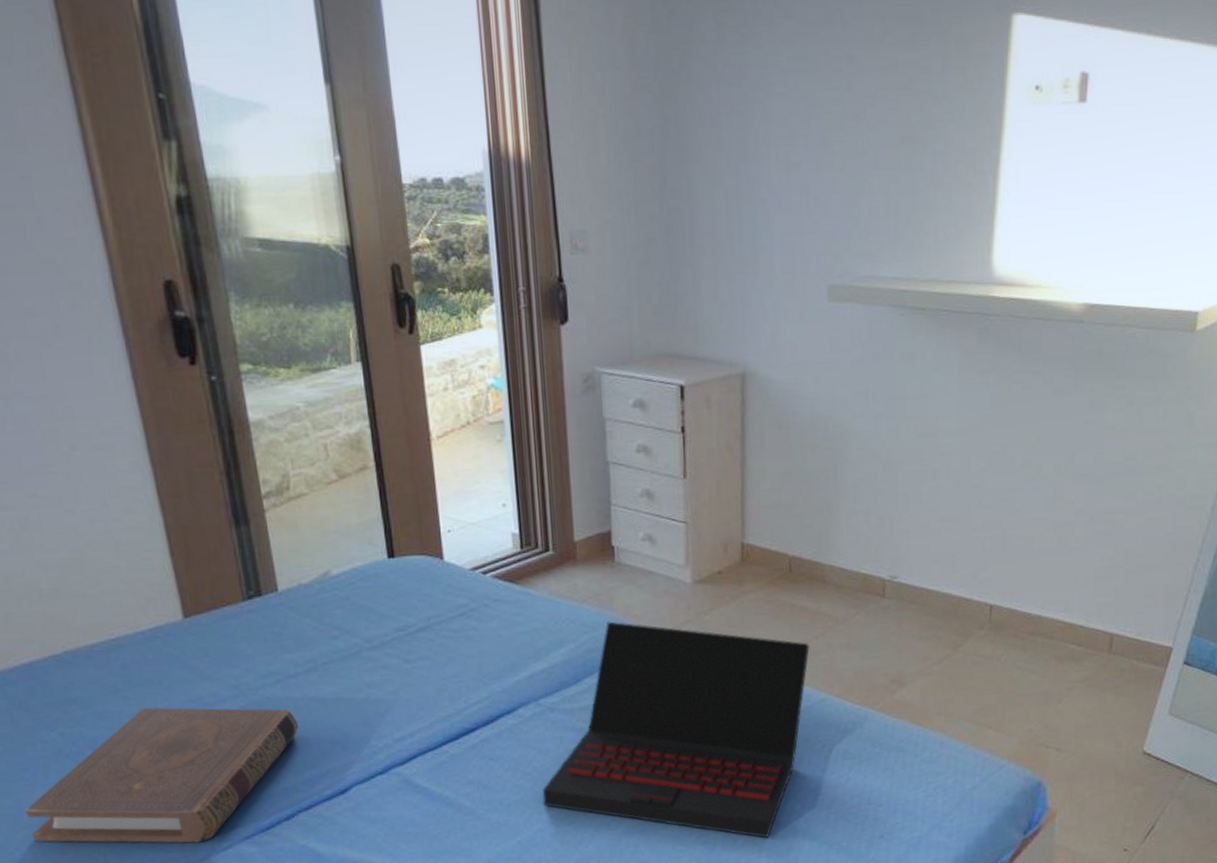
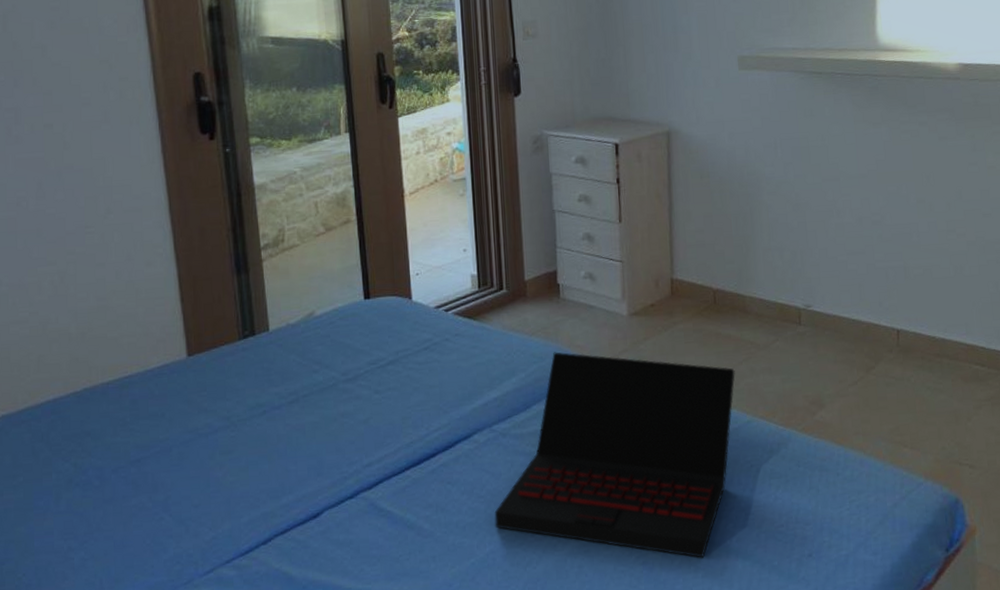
book: present [25,707,299,843] -> none [35,438,280,568]

